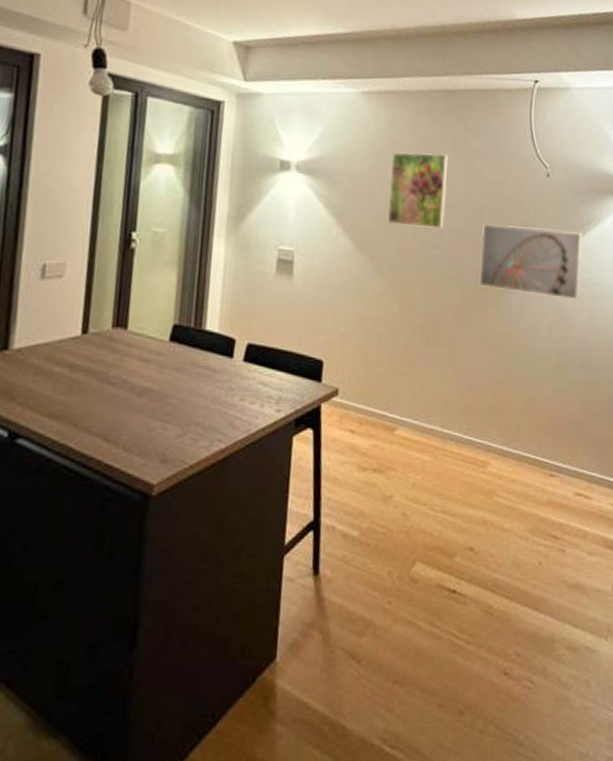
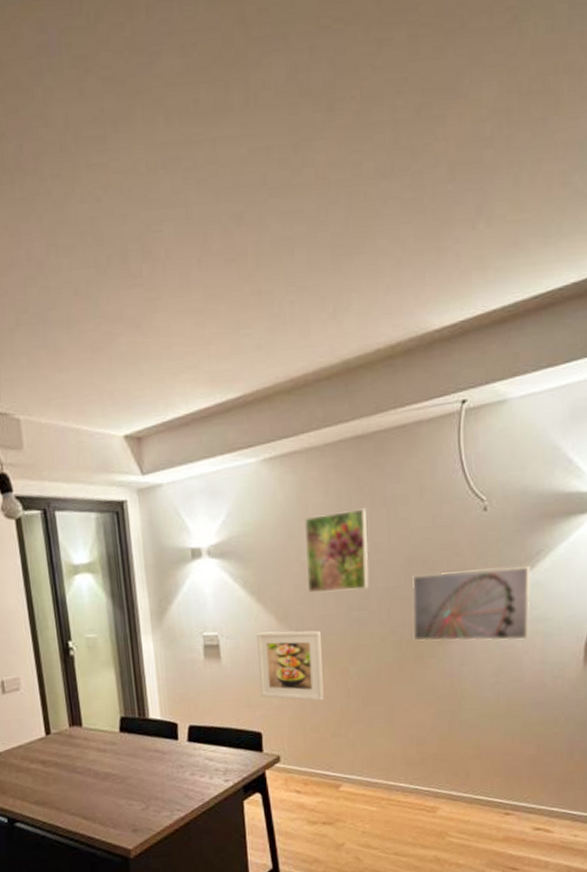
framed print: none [328,254,394,334] -> present [257,630,324,701]

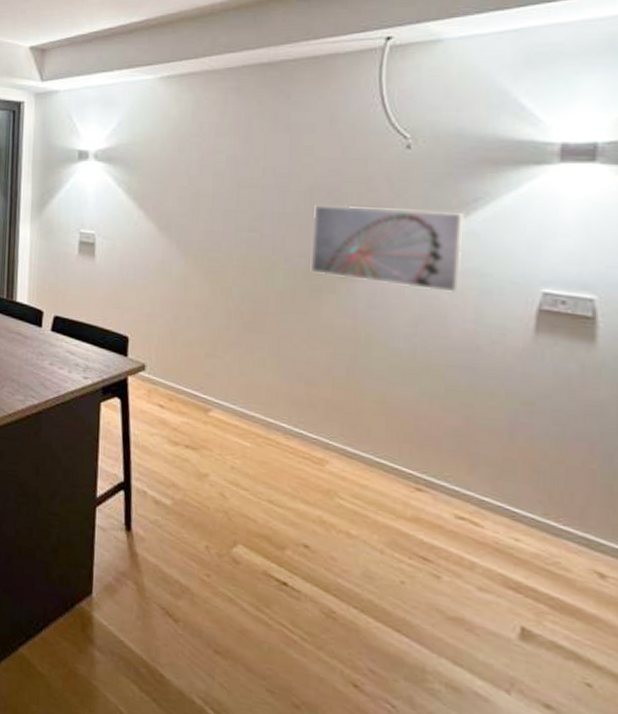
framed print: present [257,630,324,701] -> none [132,237,203,317]
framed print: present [305,508,369,593] -> none [195,132,266,212]

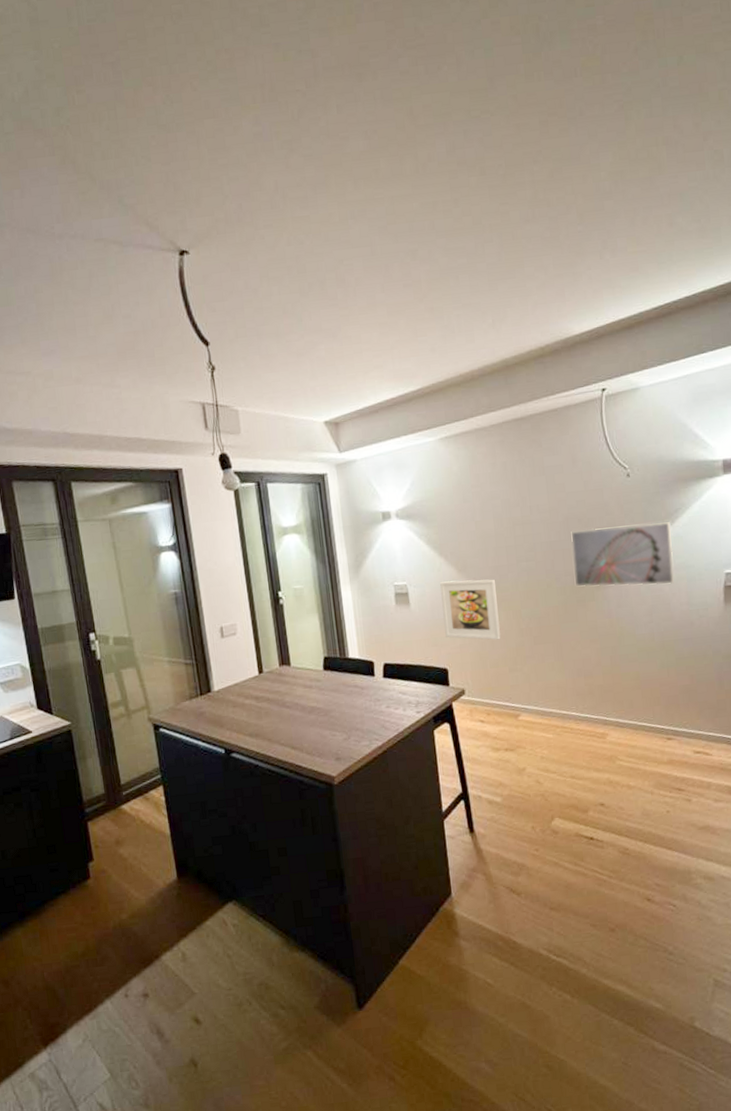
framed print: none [132,237,203,317] -> present [440,579,501,640]

